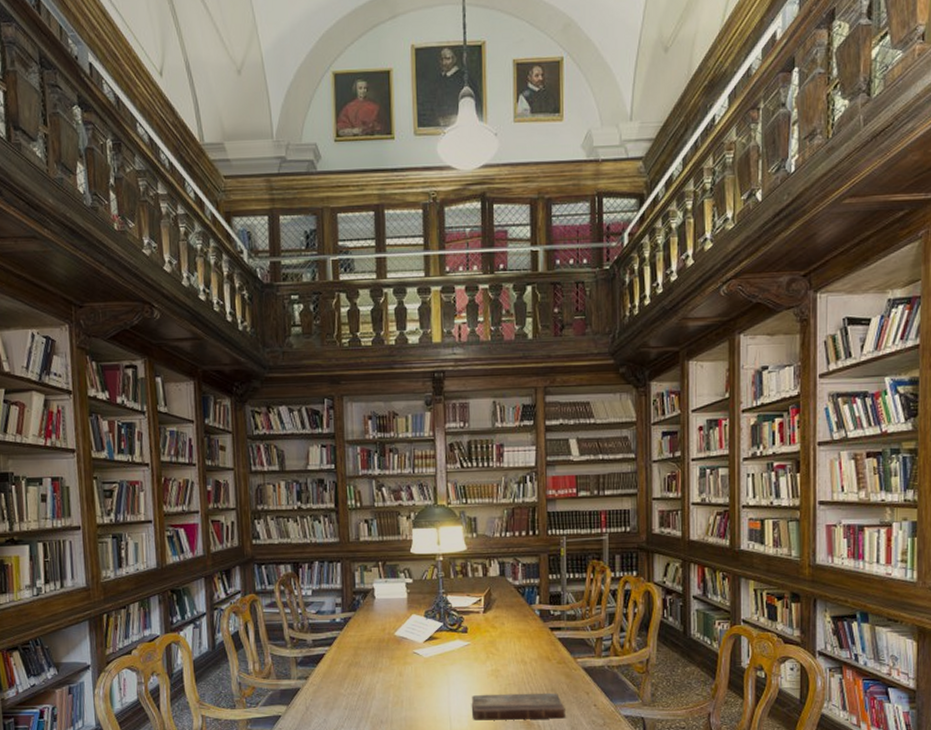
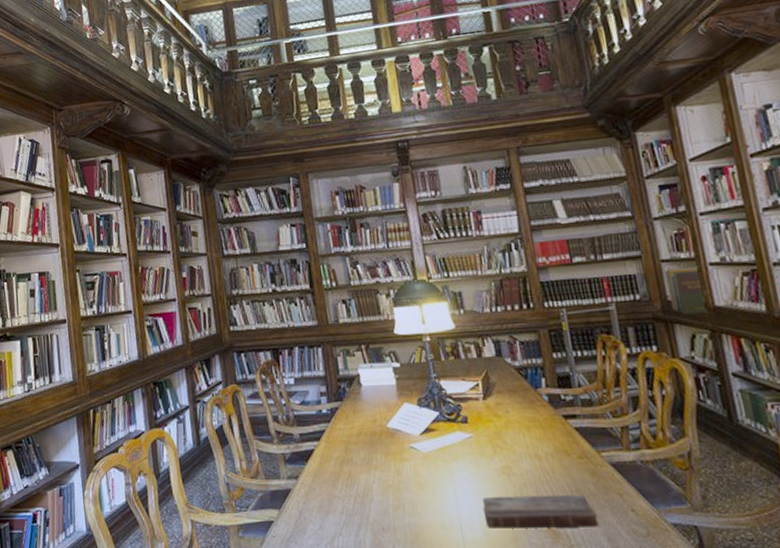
books: none [654,505,685,546] -> present [664,266,711,315]

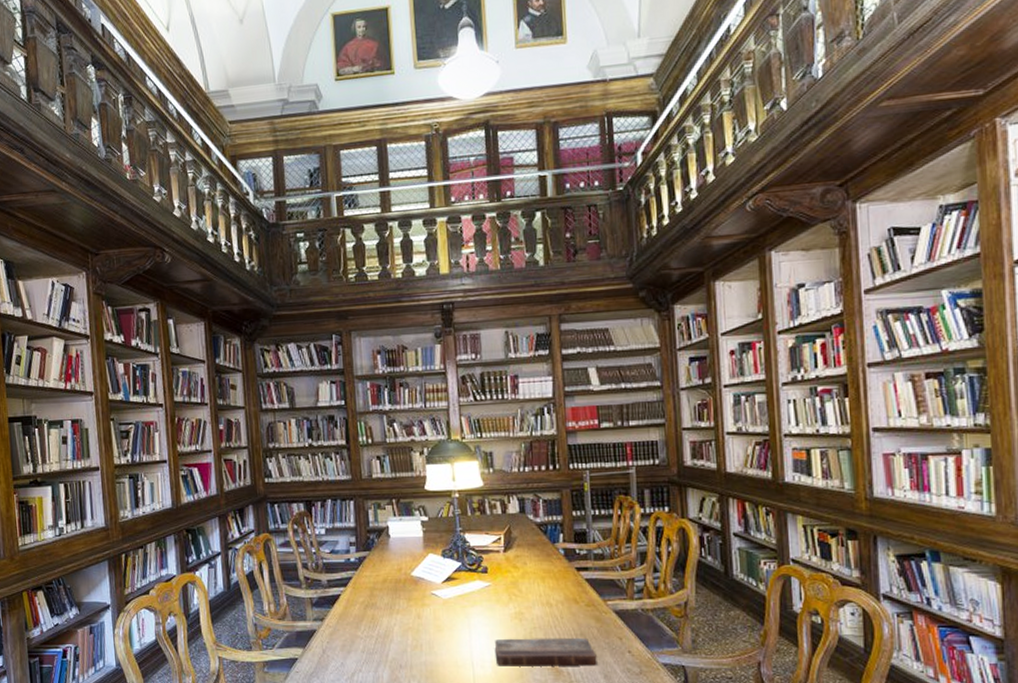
books: present [664,266,711,315] -> none [684,435,722,480]

